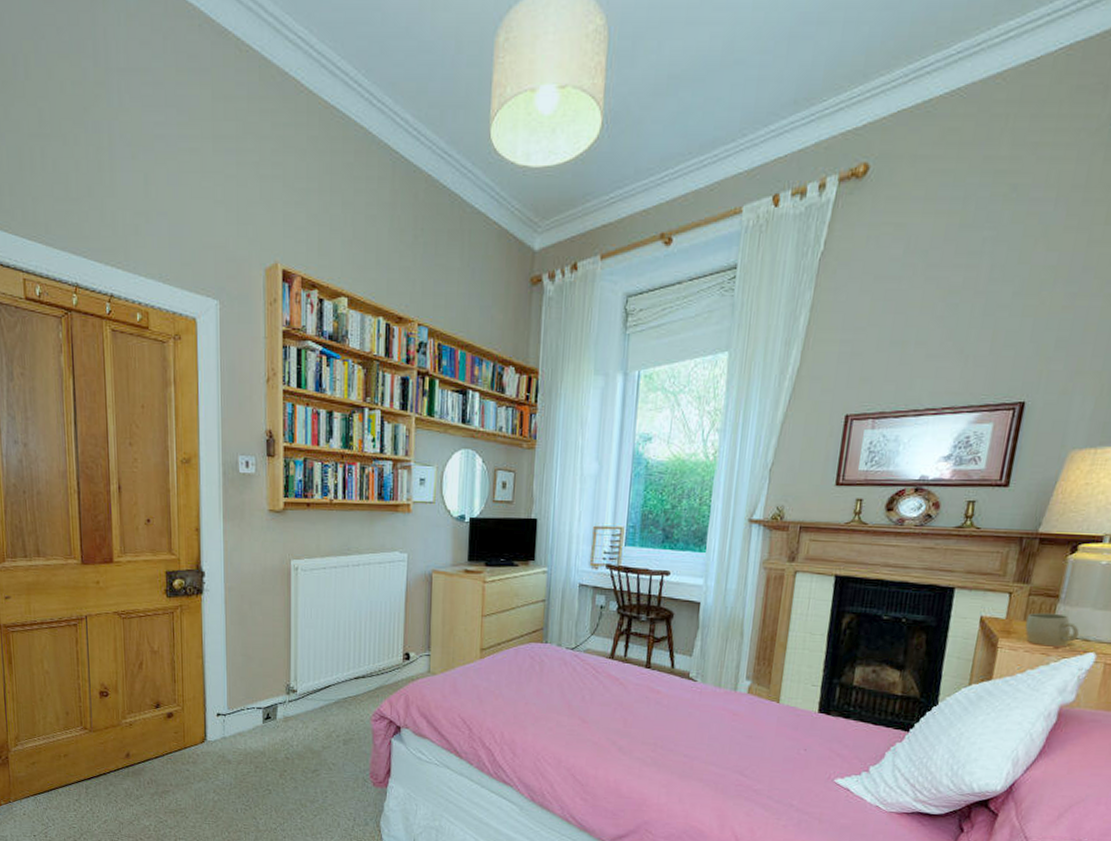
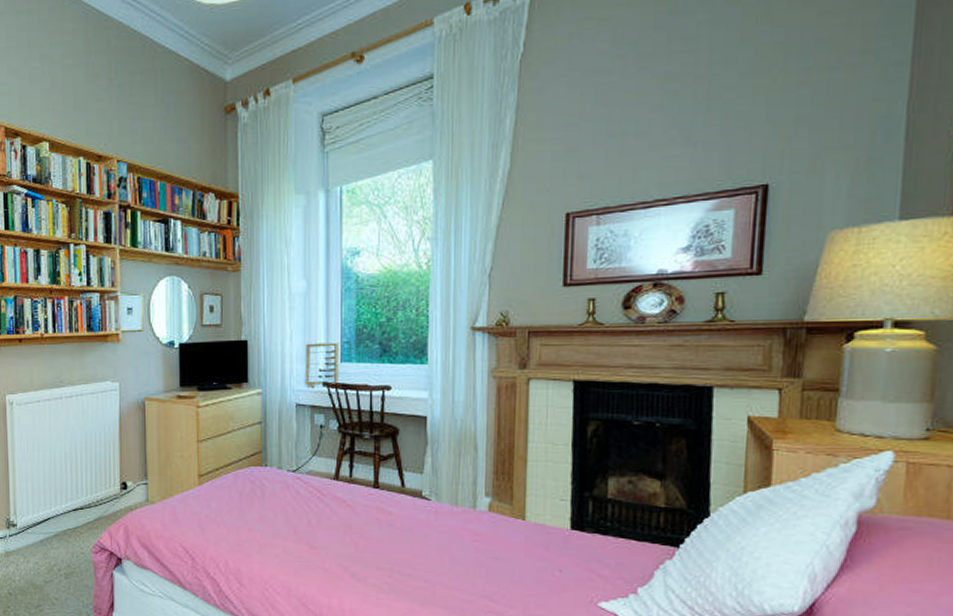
mug: present [1025,612,1079,647] -> none [803,409,869,446]

